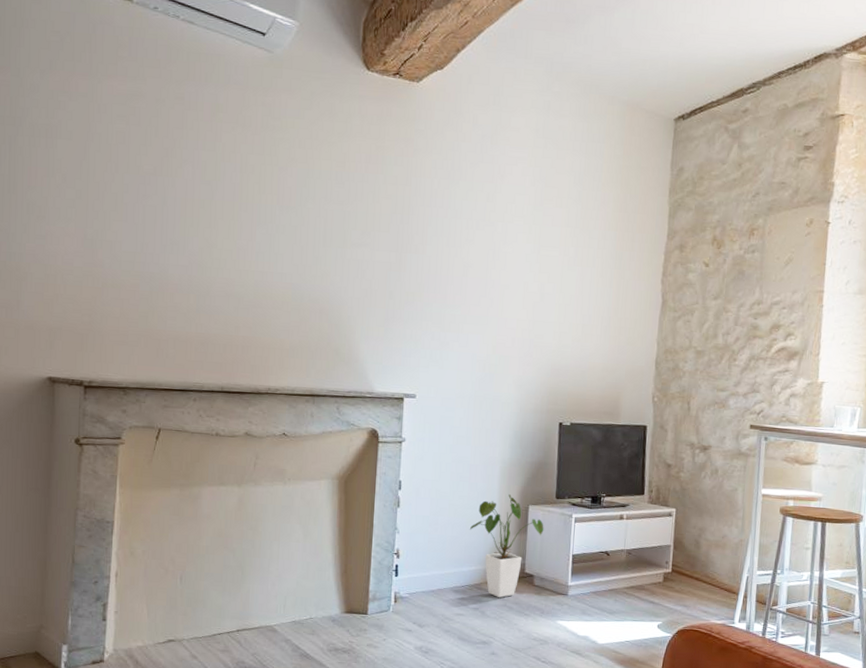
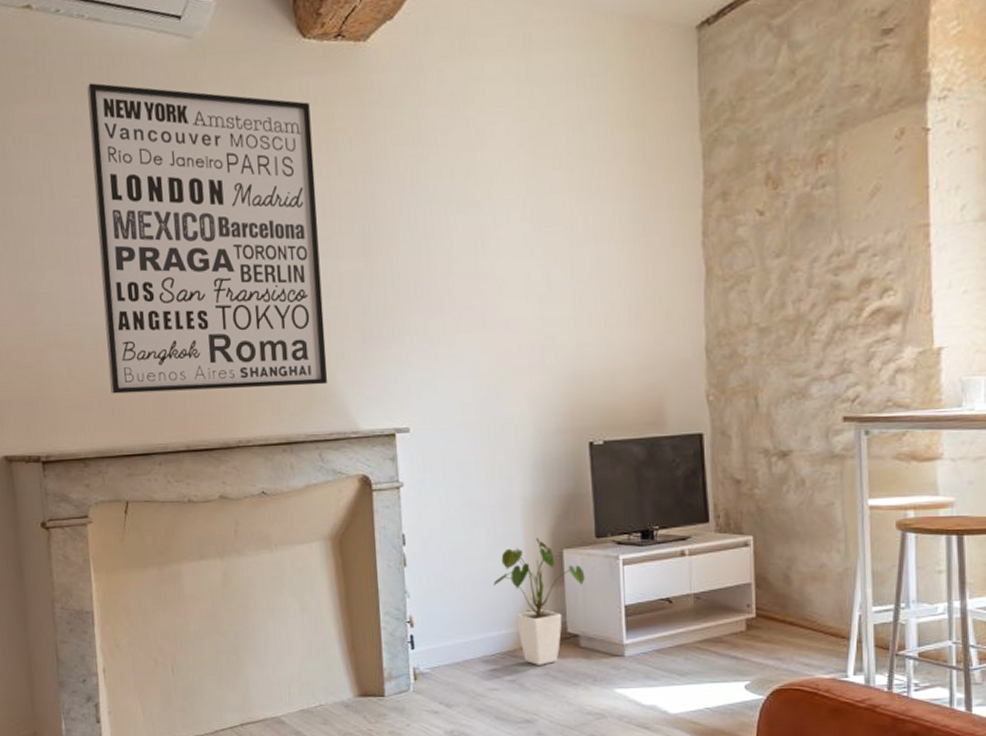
wall art: none [158,73,366,351] -> present [87,83,328,394]

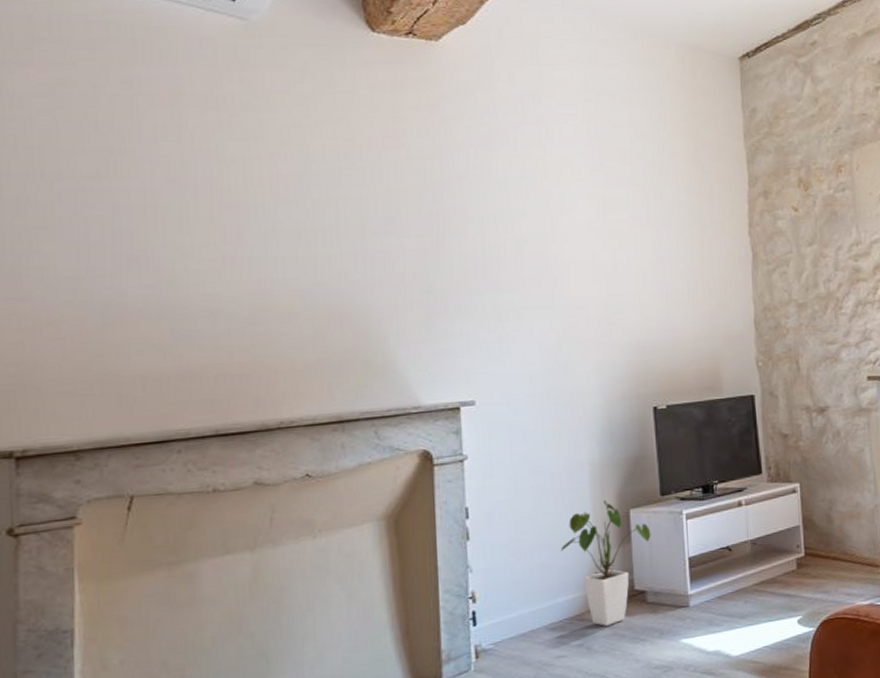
wall art: present [87,83,328,394] -> none [114,52,387,377]

